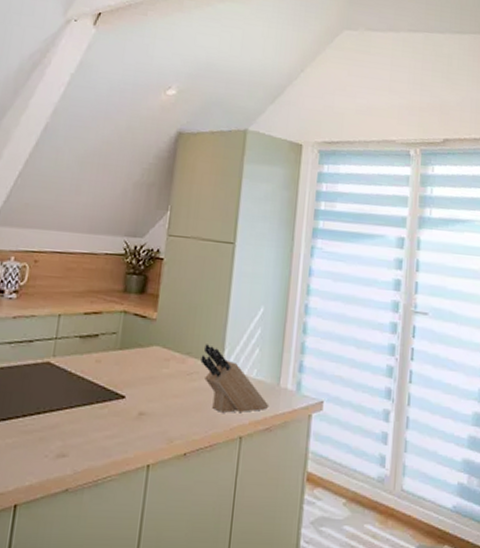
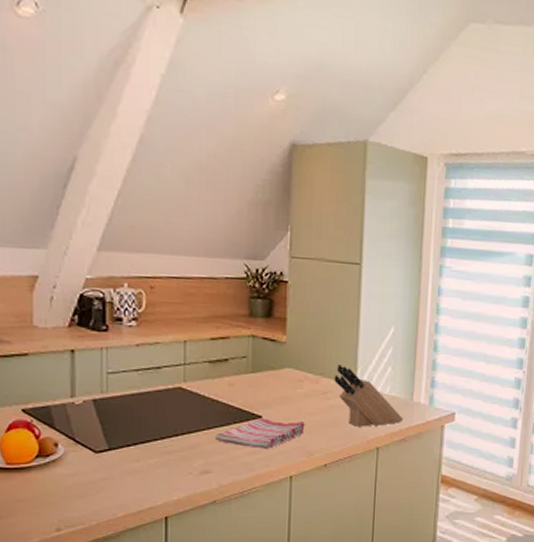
dish towel: none [76,398,168,433] -> present [215,418,305,449]

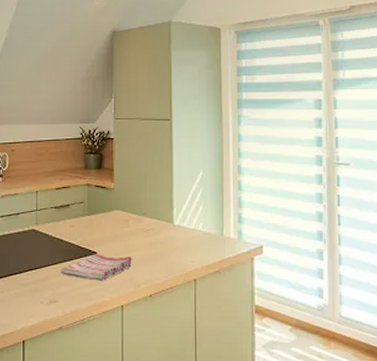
knife block: present [334,364,404,427] -> none [154,206,217,260]

